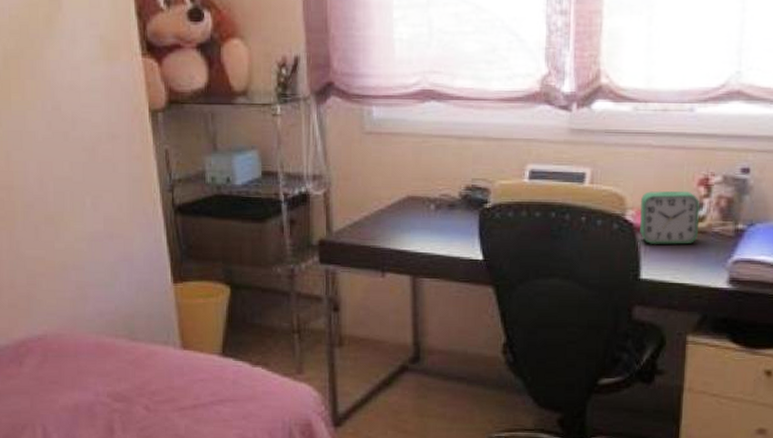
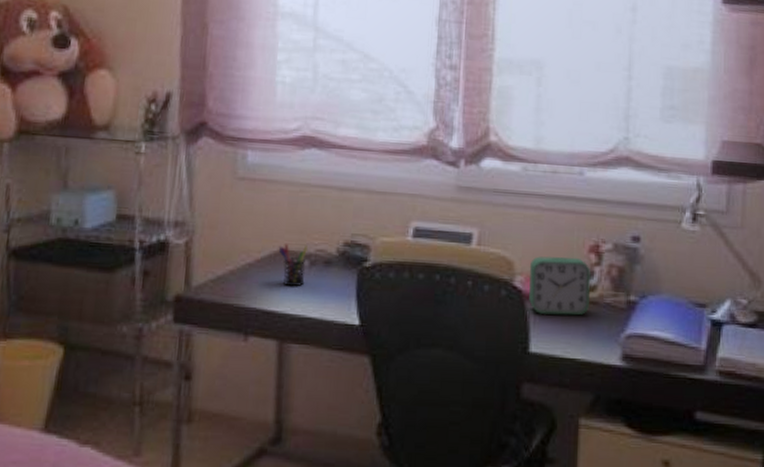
pen holder: none [406,190,432,228] -> present [278,243,308,286]

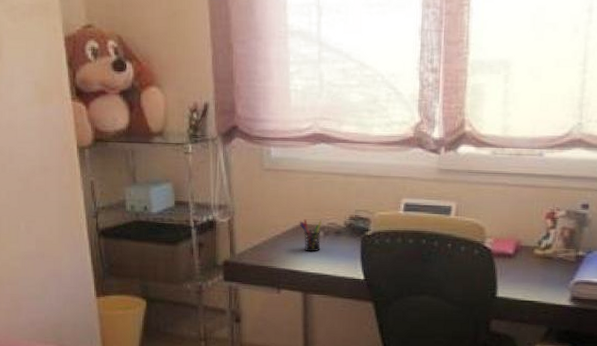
alarm clock: present [529,255,590,316] -> none [497,222,547,268]

